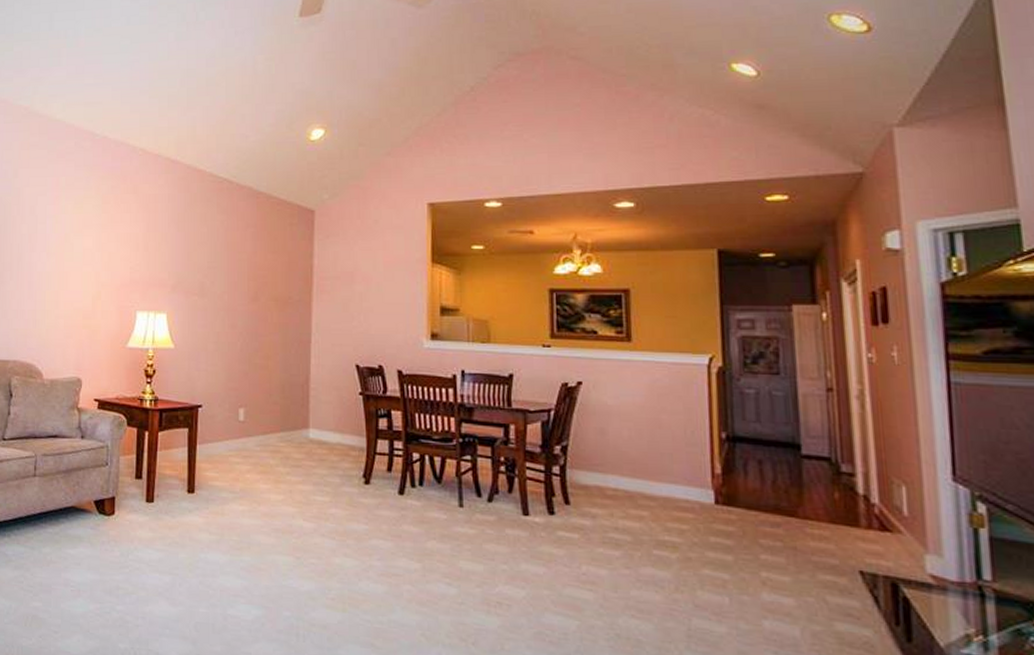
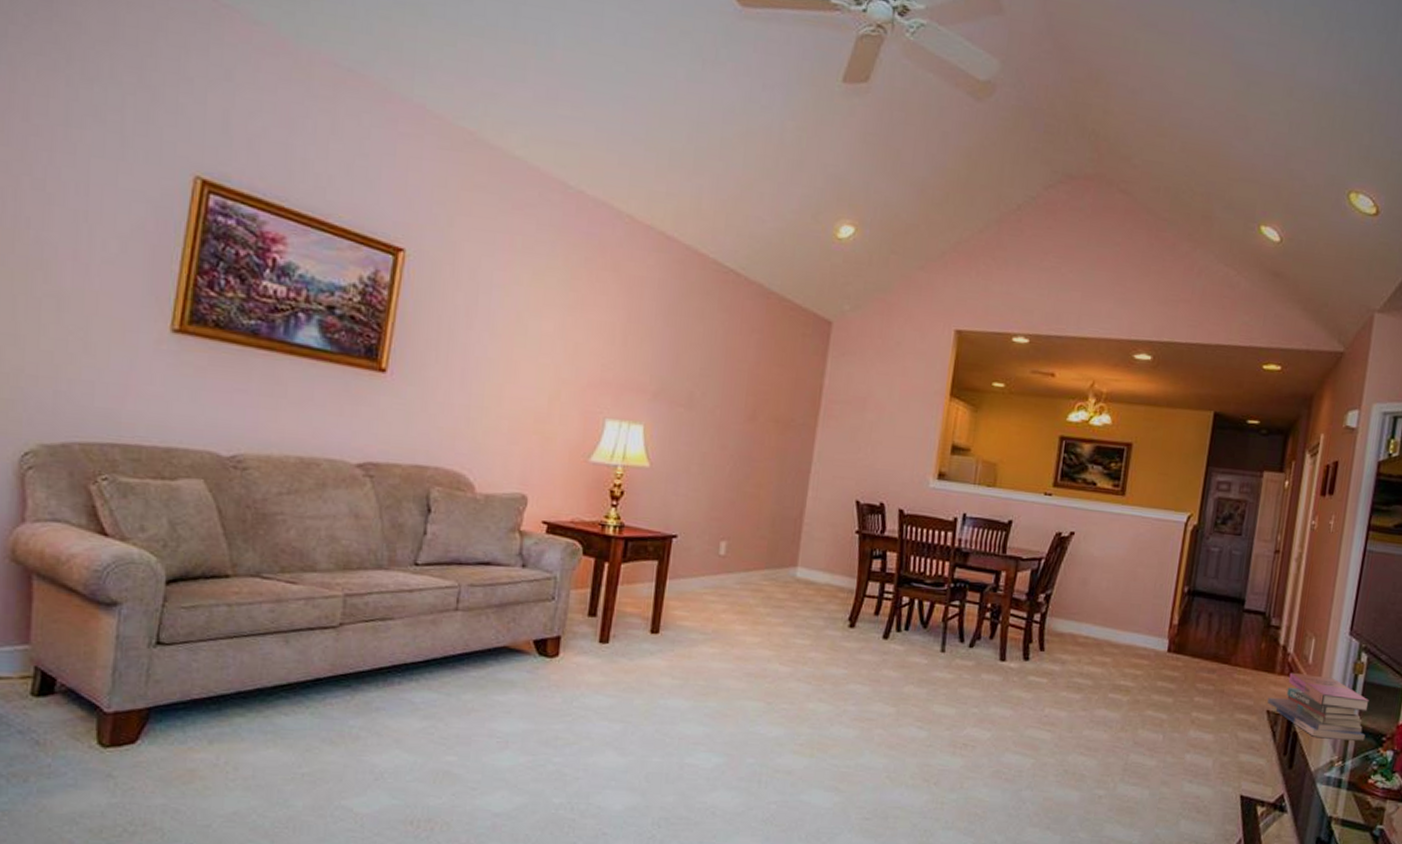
books: none [858,526,1010,612] -> present [1267,672,1369,742]

